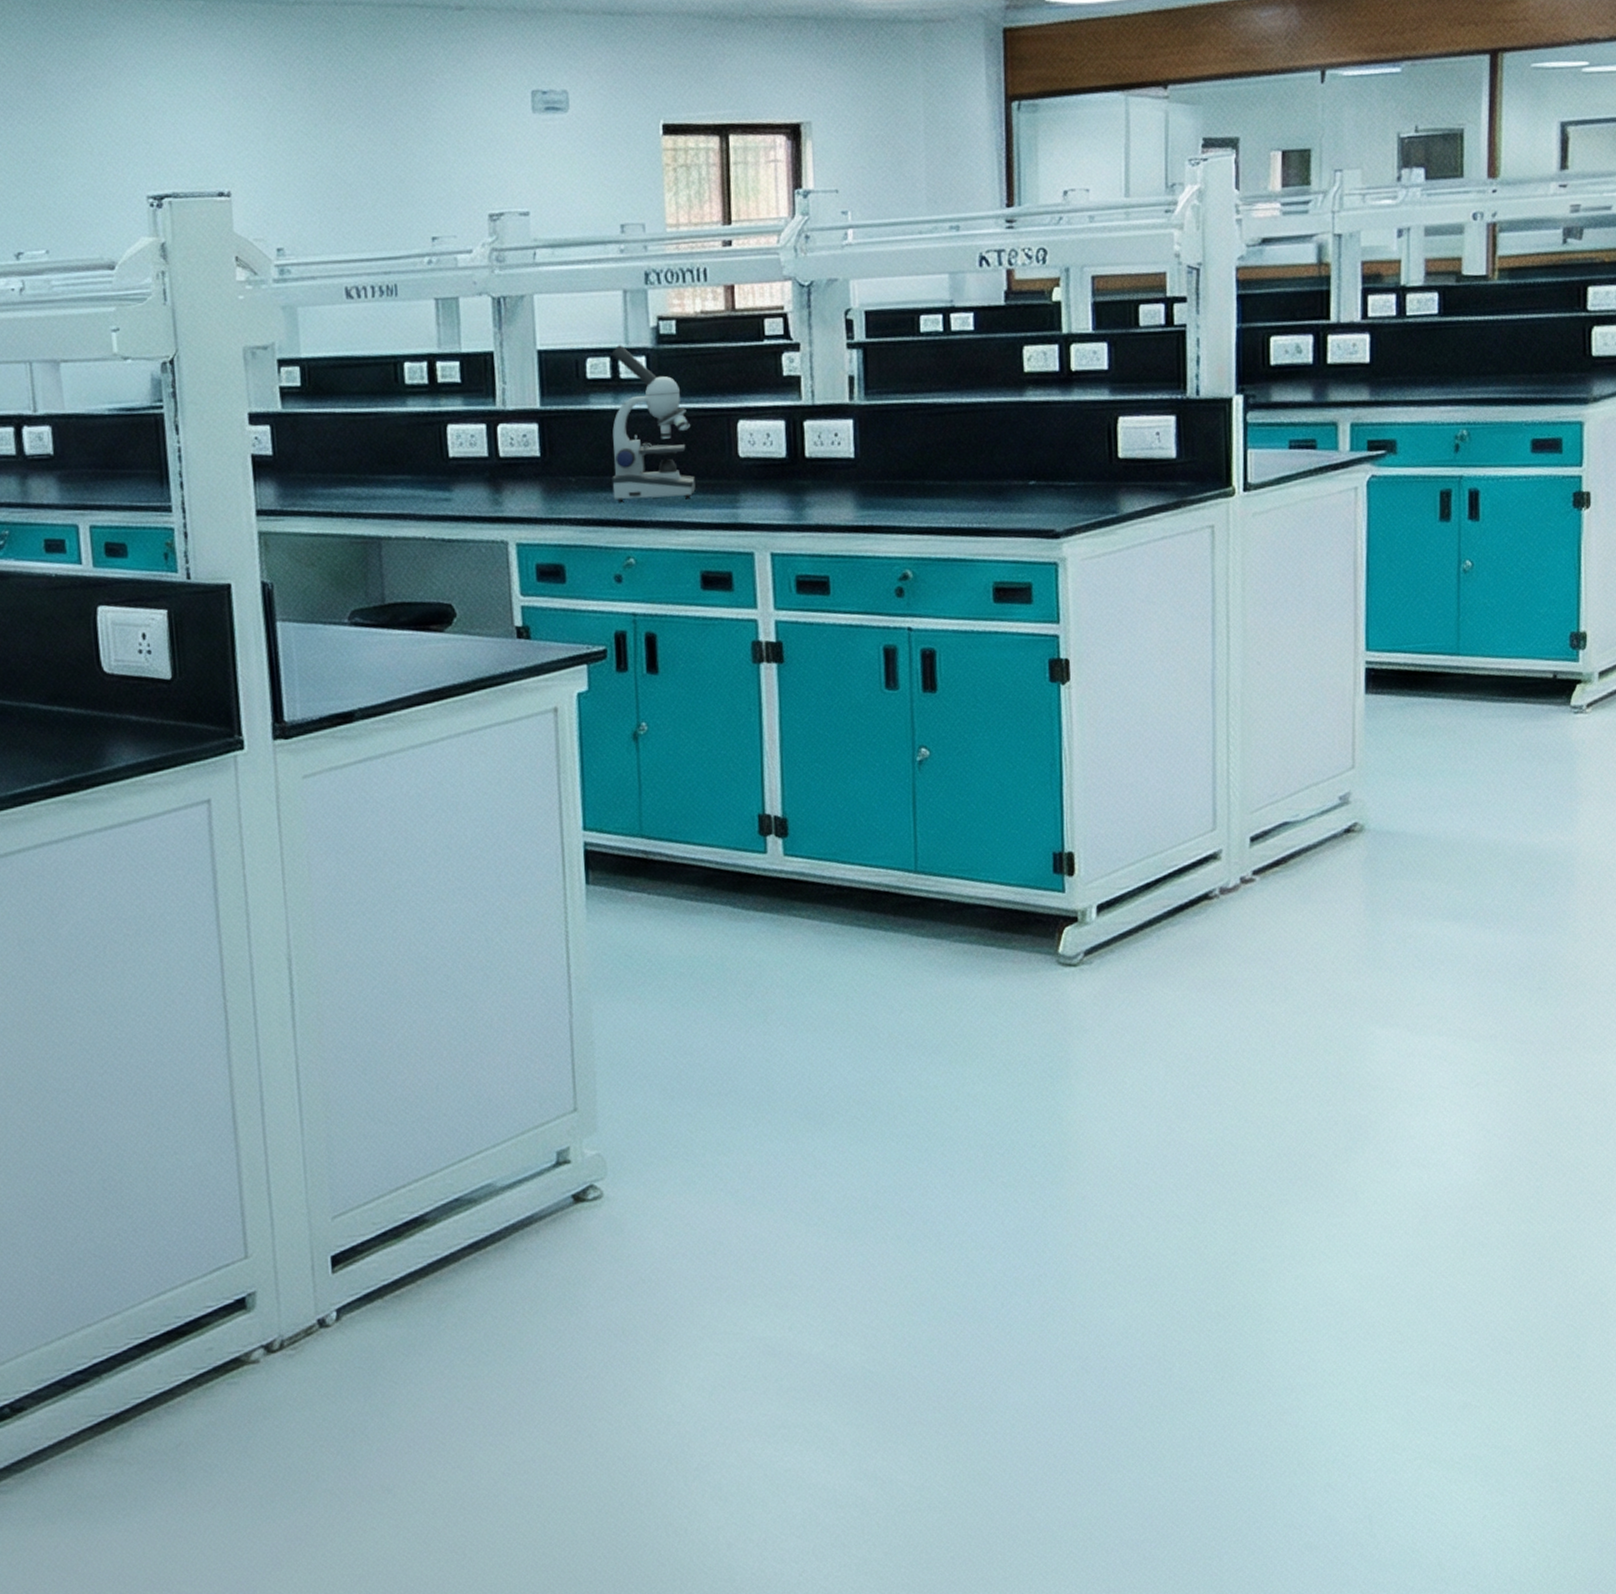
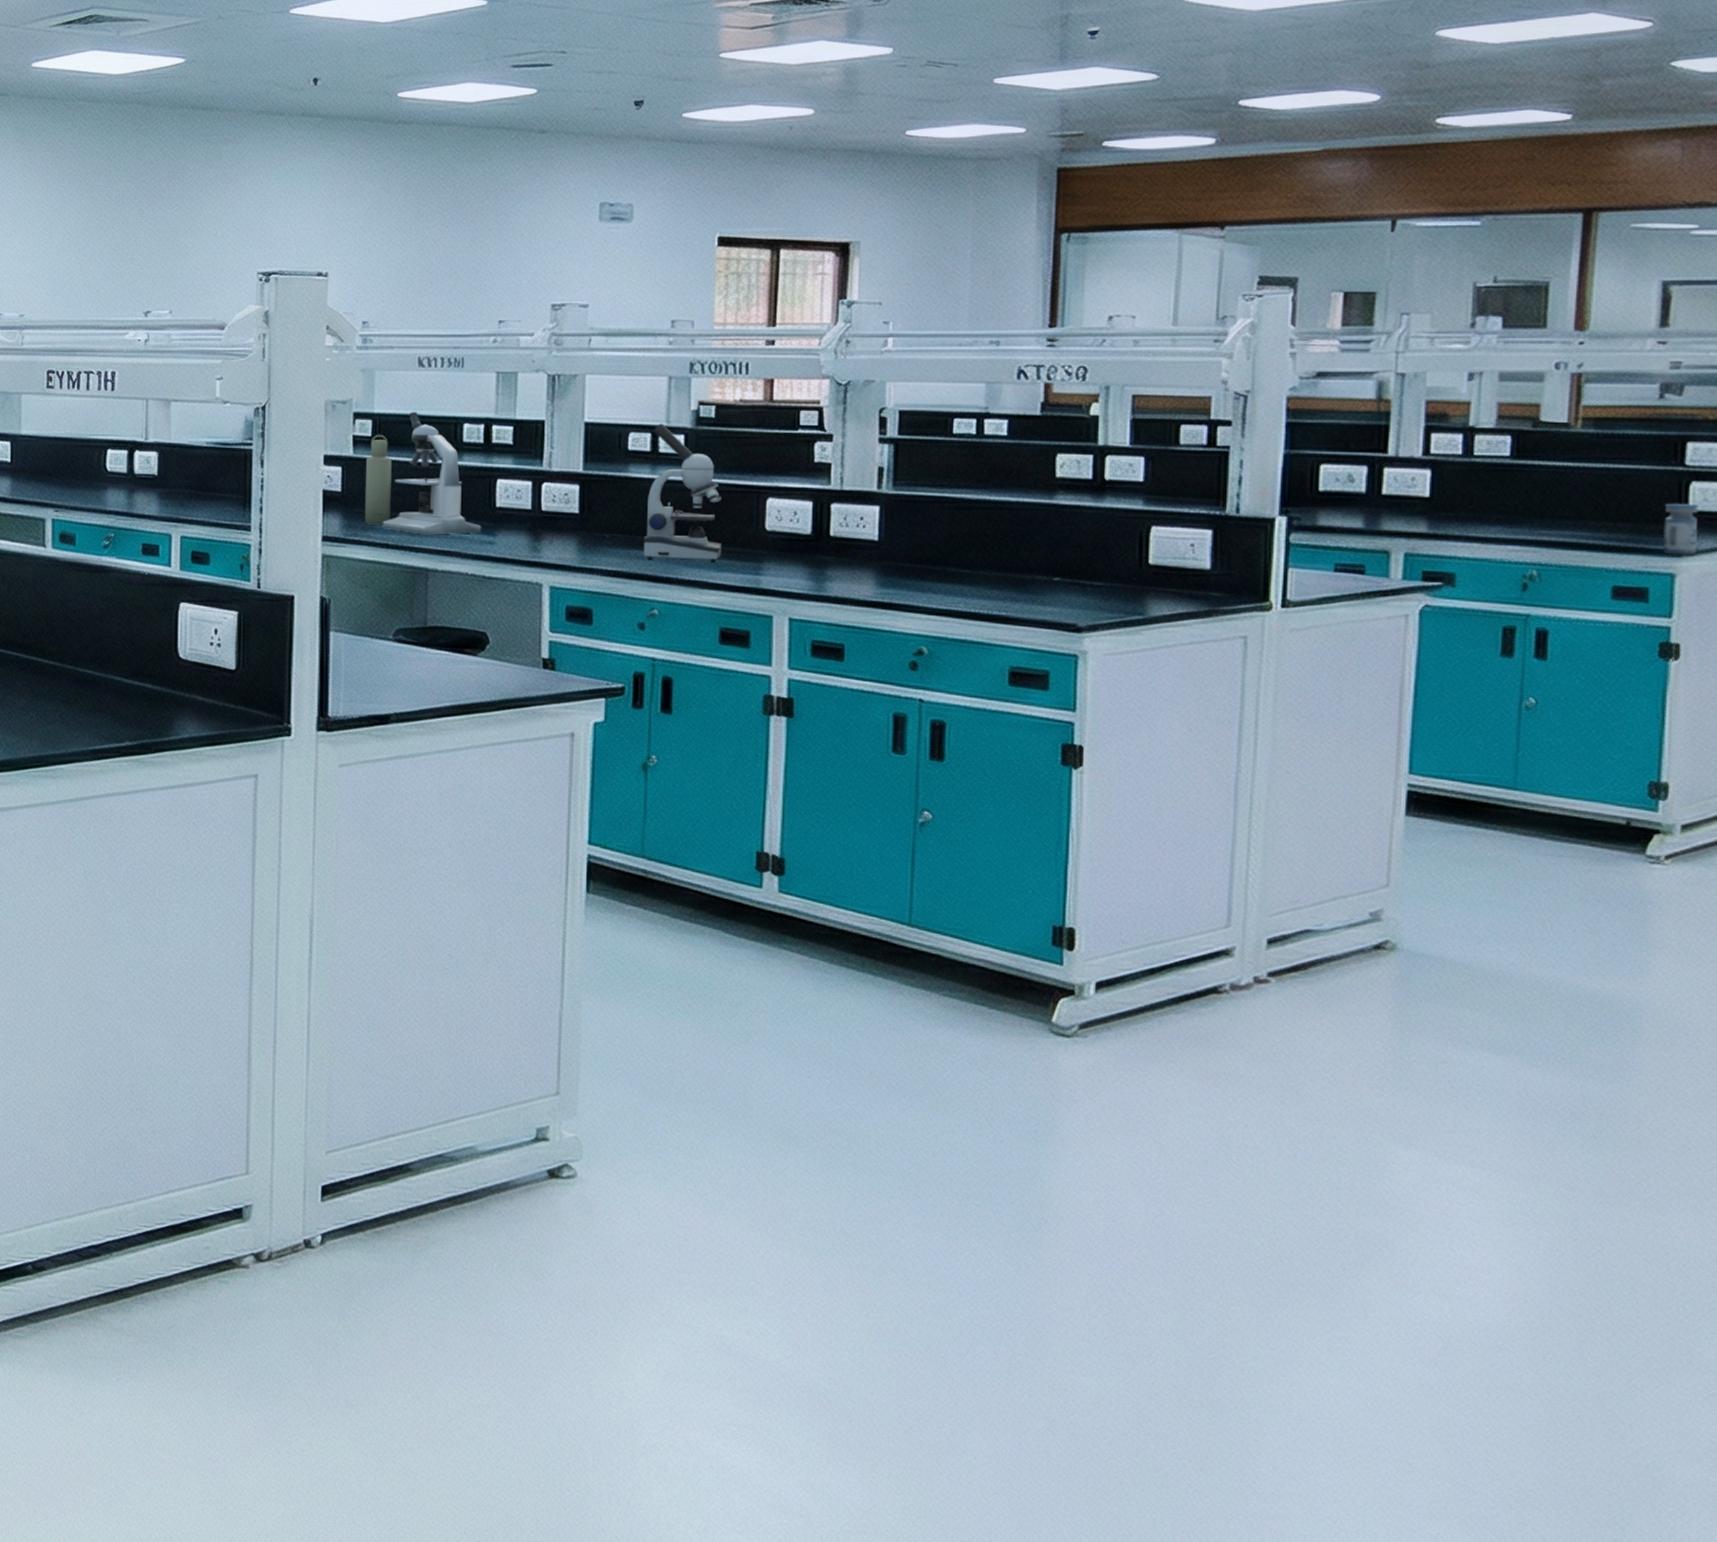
bottle: none [298,382,332,491] -> present [364,434,392,525]
microscope: none [323,353,436,498] -> present [382,412,482,535]
medicine: none [1571,349,1601,403] -> present [1664,503,1699,555]

